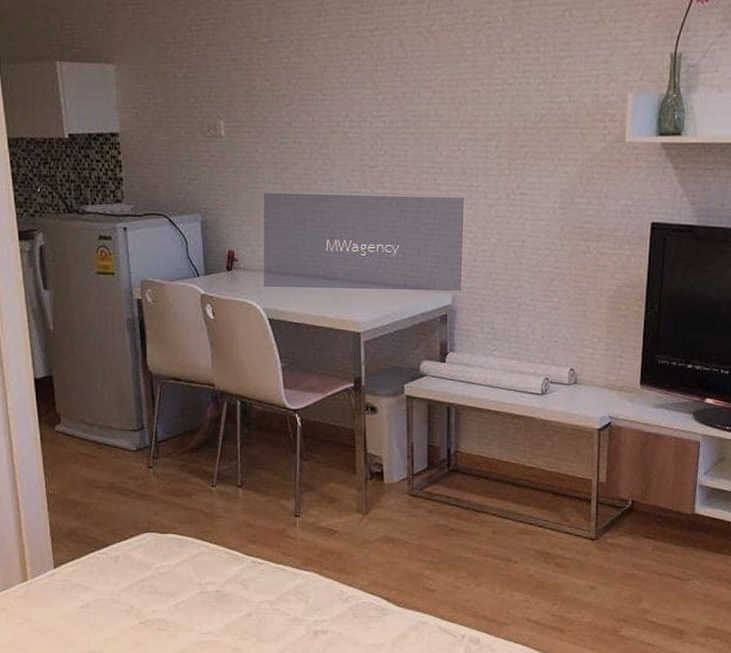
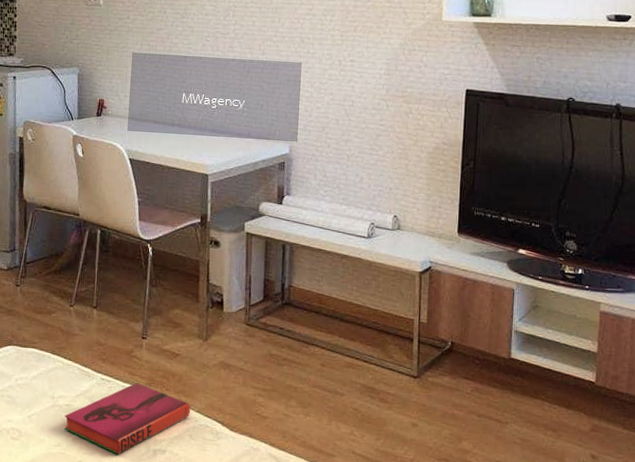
hardback book: none [214,564,352,639] -> present [64,383,190,455]

